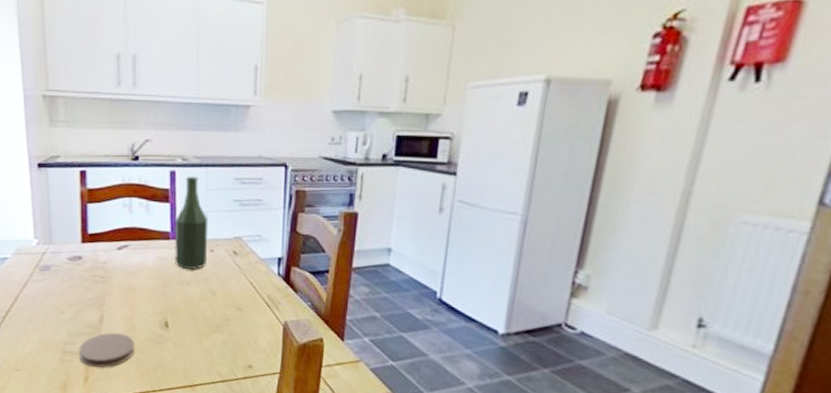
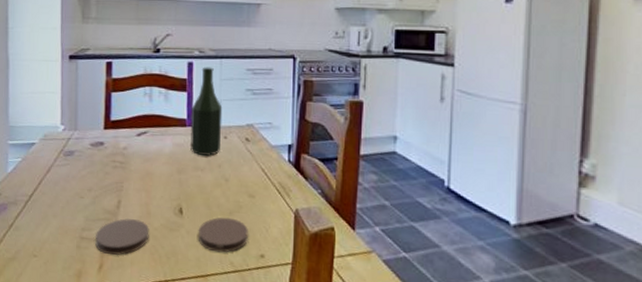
coaster: none [184,330,236,364] -> present [198,217,248,253]

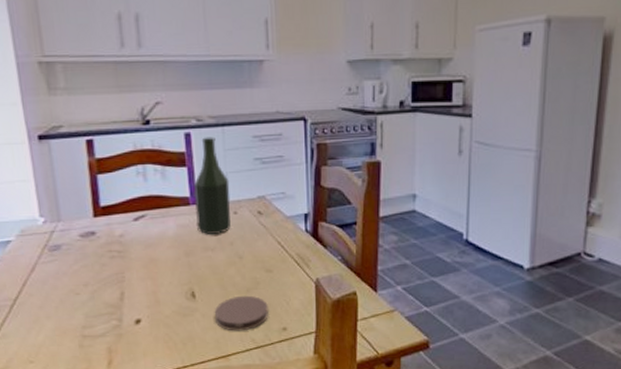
coaster: present [95,218,149,255] -> none [99,310,161,350]

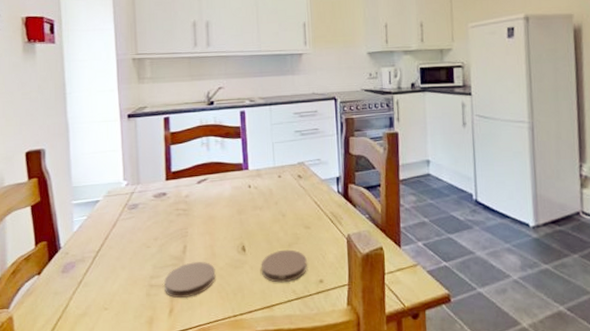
coaster: none [99,310,161,350] -> present [164,262,216,299]
bottle: present [194,137,231,234] -> none [246,114,276,195]

